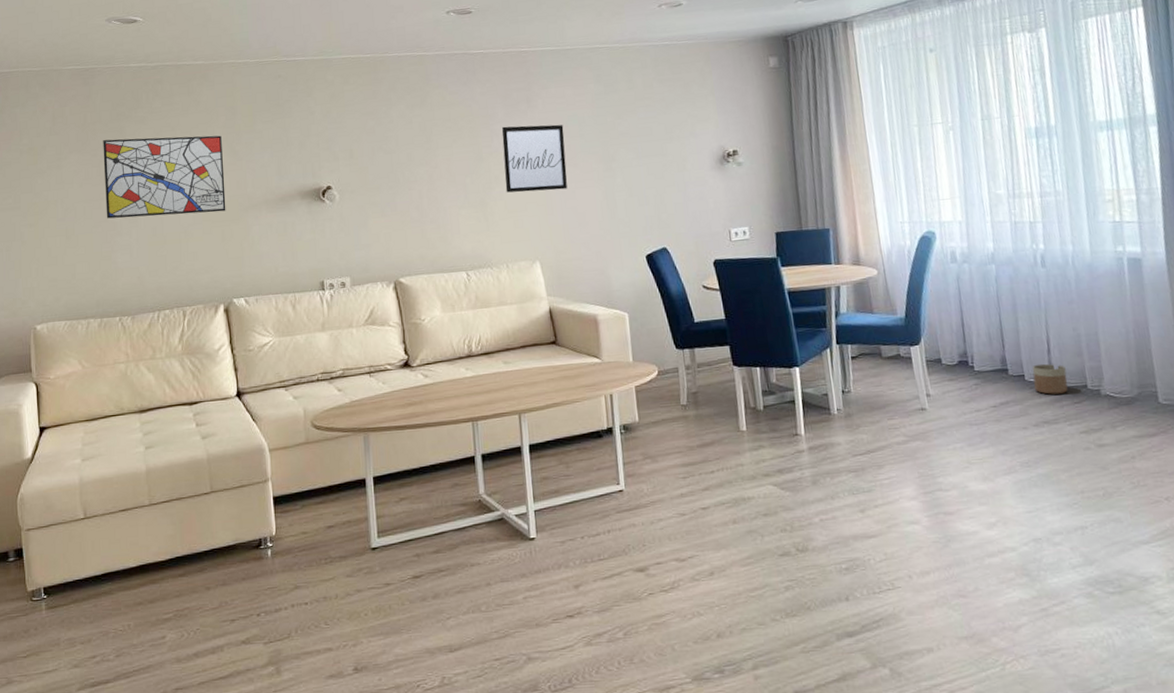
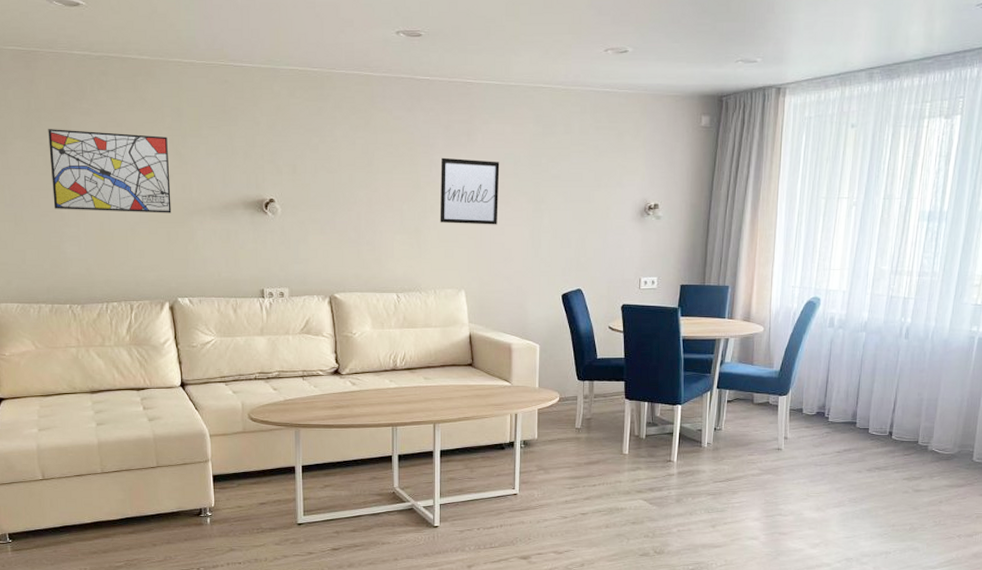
planter: present [1032,363,1068,395] -> none [874,420,904,446]

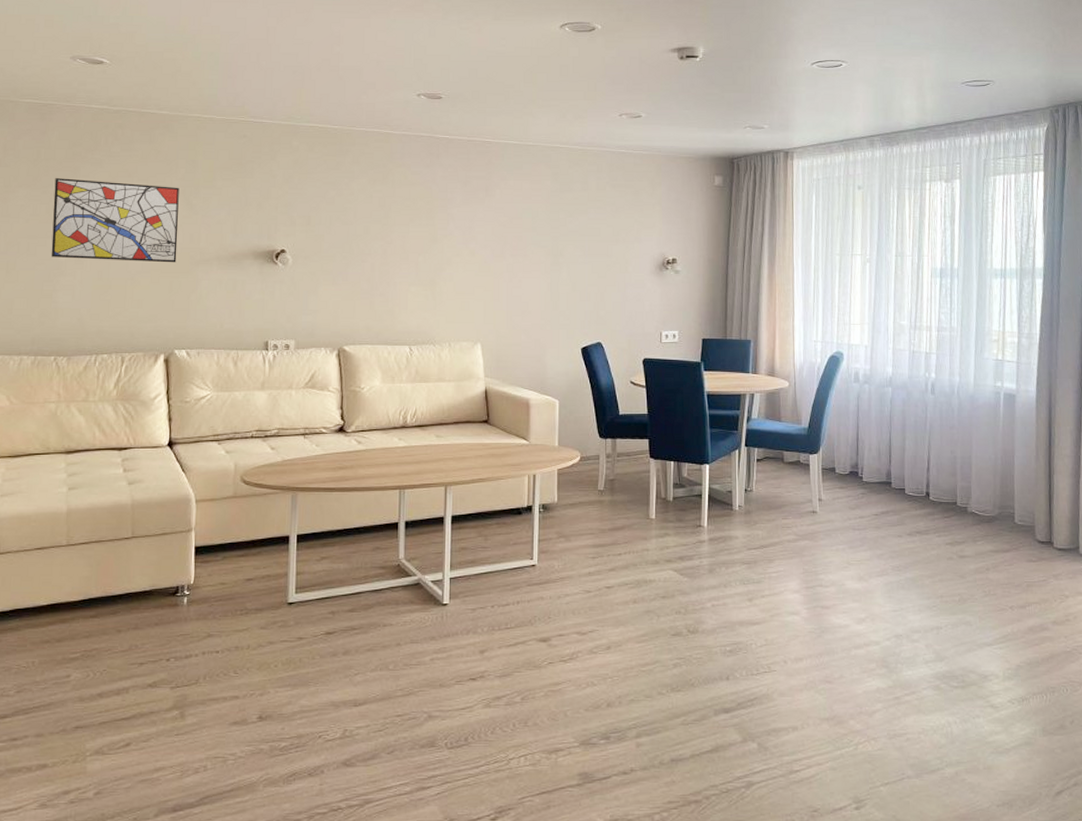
wall art: present [439,157,500,225] -> none [456,211,518,278]

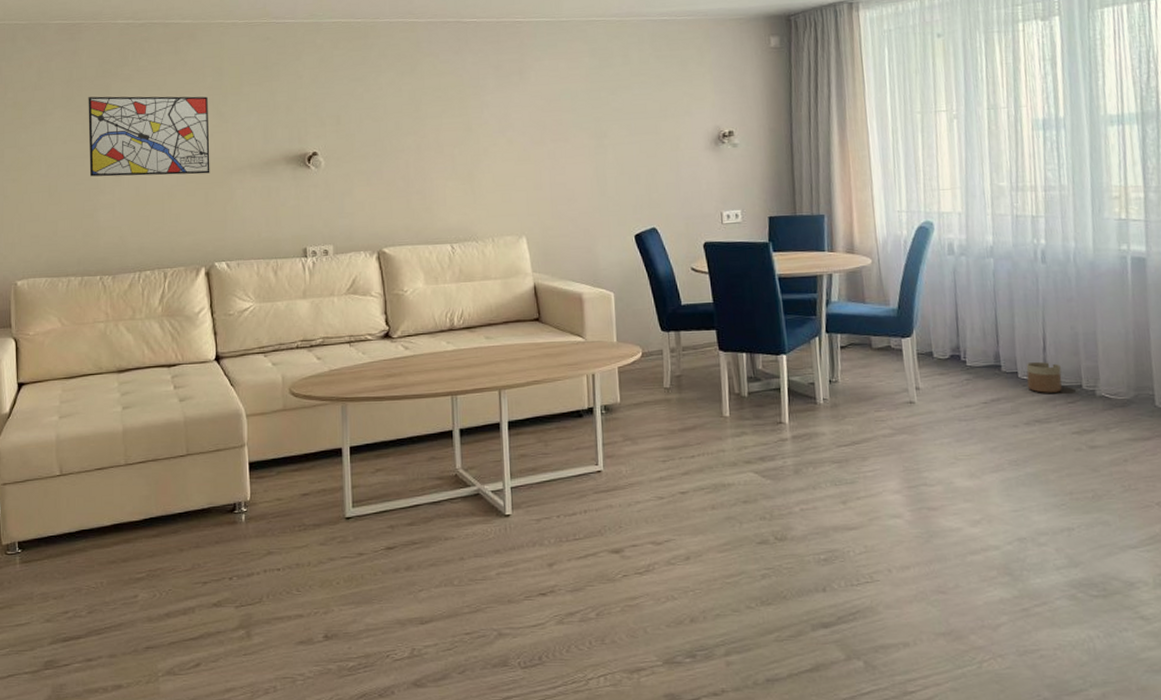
planter: none [911,480,941,508] -> present [1026,361,1062,393]

